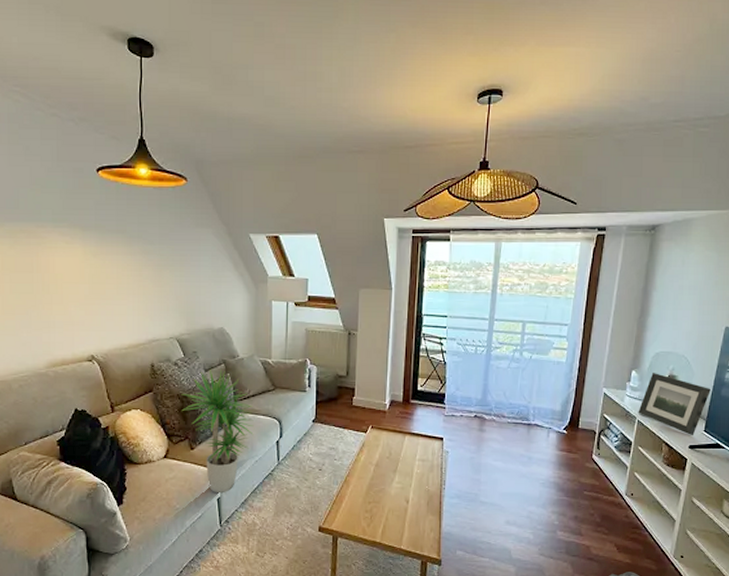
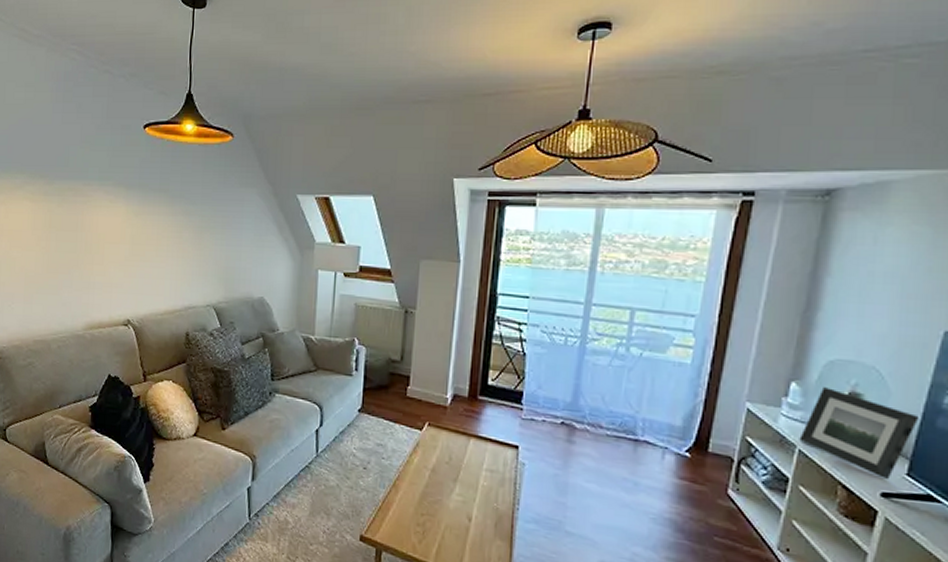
potted plant: present [181,370,254,494] -> none [214,343,292,483]

